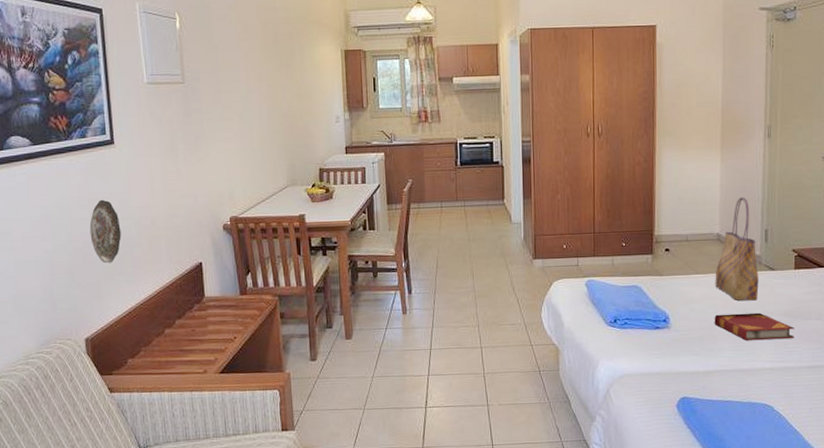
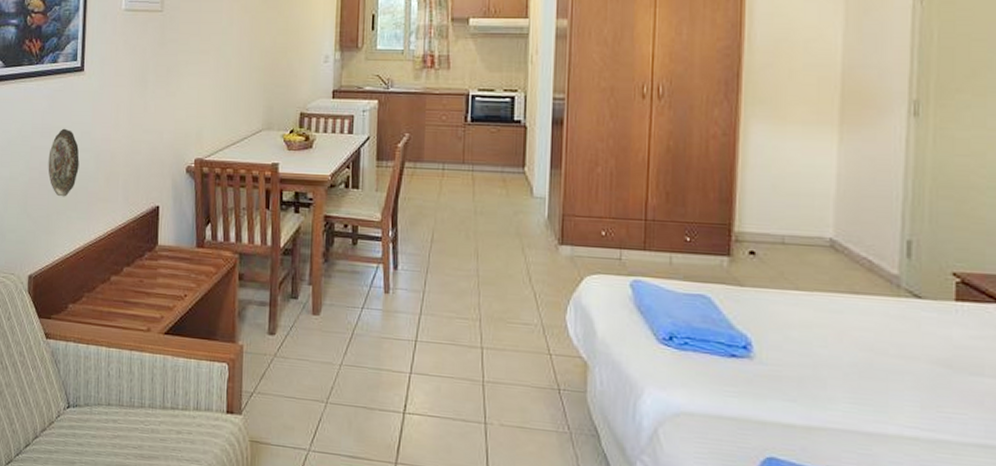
hardback book: present [714,312,794,340] -> none [822,349,954,399]
tote bag: present [715,196,759,301] -> none [825,192,896,338]

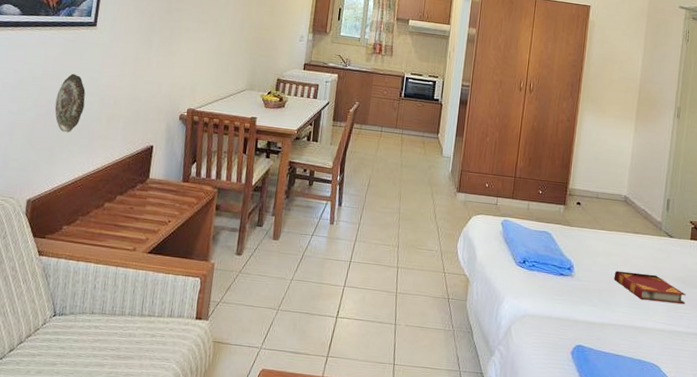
hardback book: none [822,349,954,399] -> present [614,270,686,304]

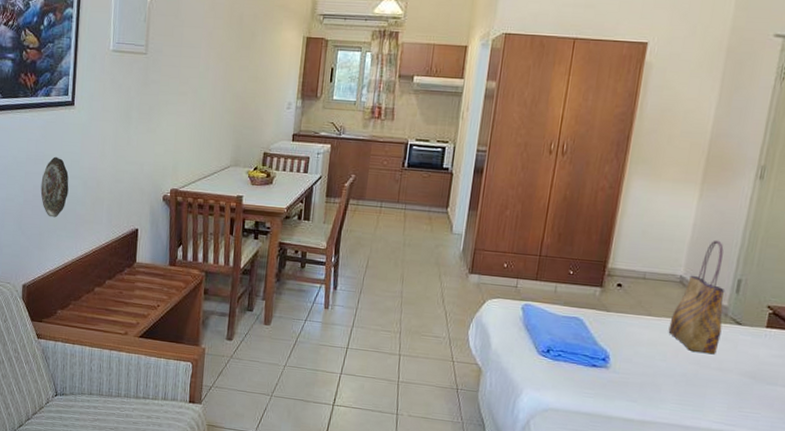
hardback book: present [614,270,686,304] -> none [660,362,755,402]
tote bag: none [618,166,659,263] -> present [668,240,726,355]

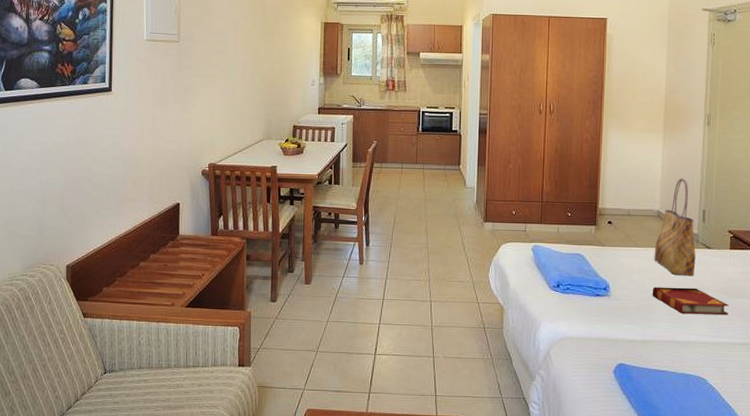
decorative plate: present [40,156,69,218] -> none [81,140,110,198]
hardback book: none [660,362,755,402] -> present [652,287,729,315]

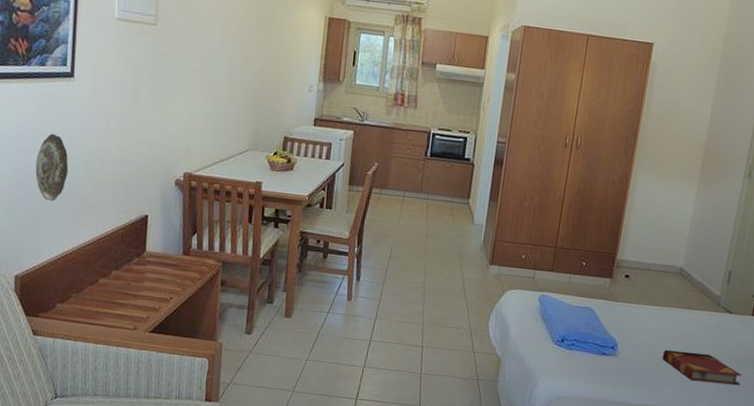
decorative plate: none [81,140,110,198] -> present [35,133,69,202]
tote bag: present [654,178,696,276] -> none [669,233,718,342]

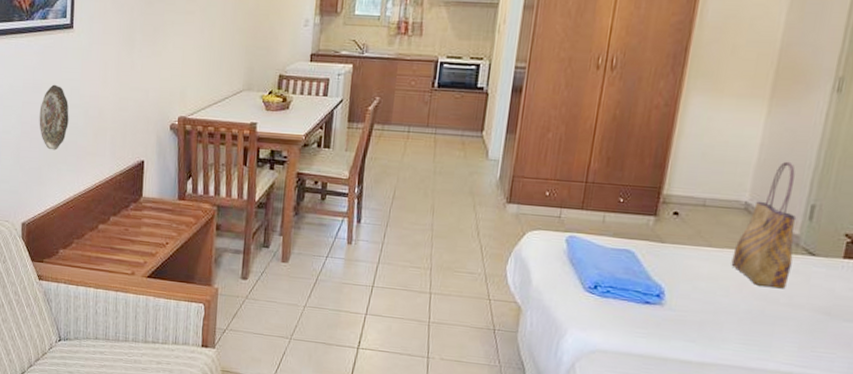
hardback book: present [662,349,742,385] -> none [722,298,830,341]
tote bag: none [669,233,718,342] -> present [731,161,797,289]

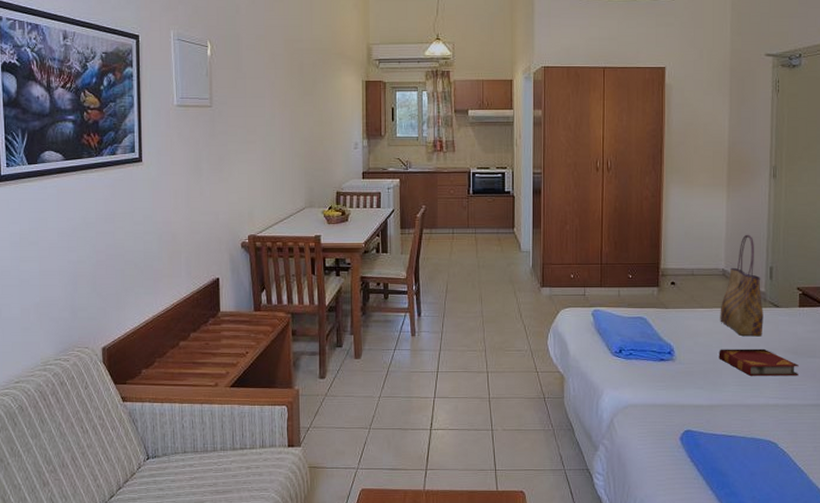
decorative plate: present [39,84,69,151] -> none [113,214,143,276]
hardback book: none [722,298,830,341] -> present [719,348,799,376]

